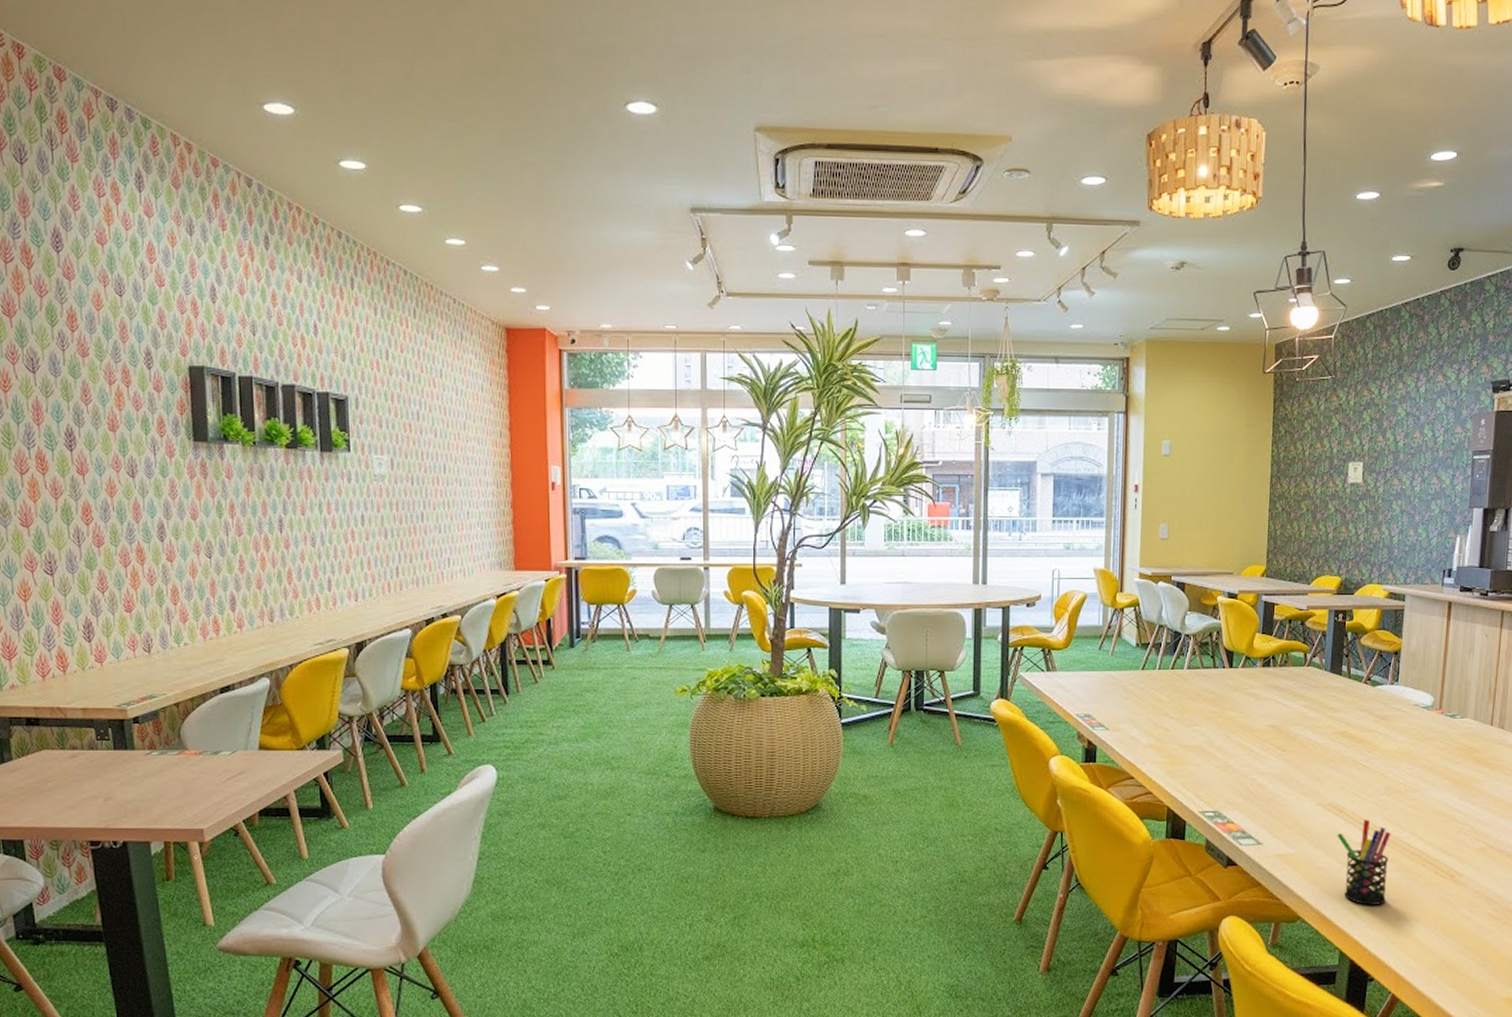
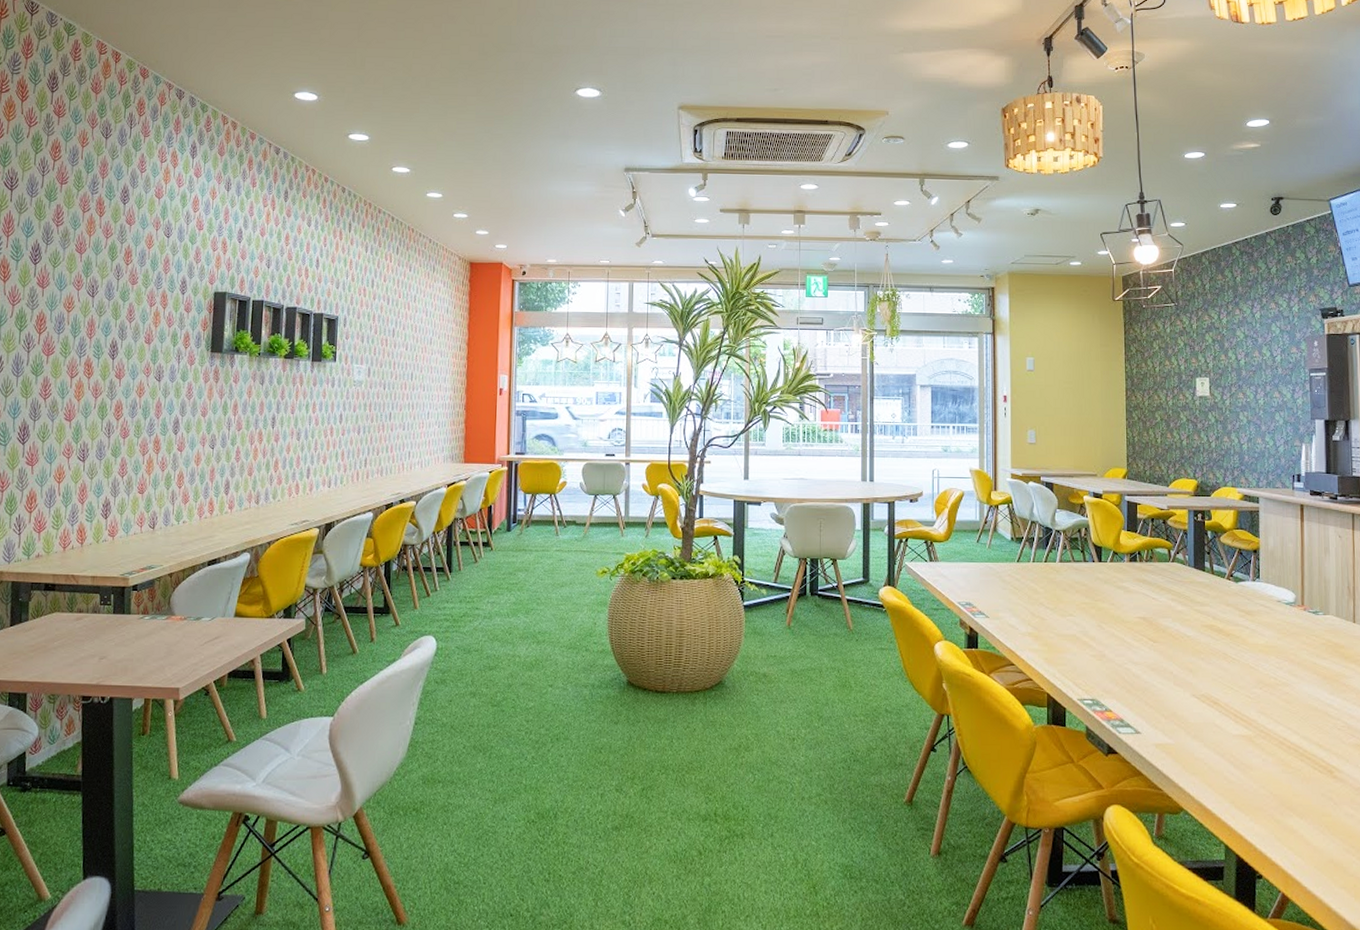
pen holder: present [1337,819,1391,905] -> none [1213,712,1267,799]

